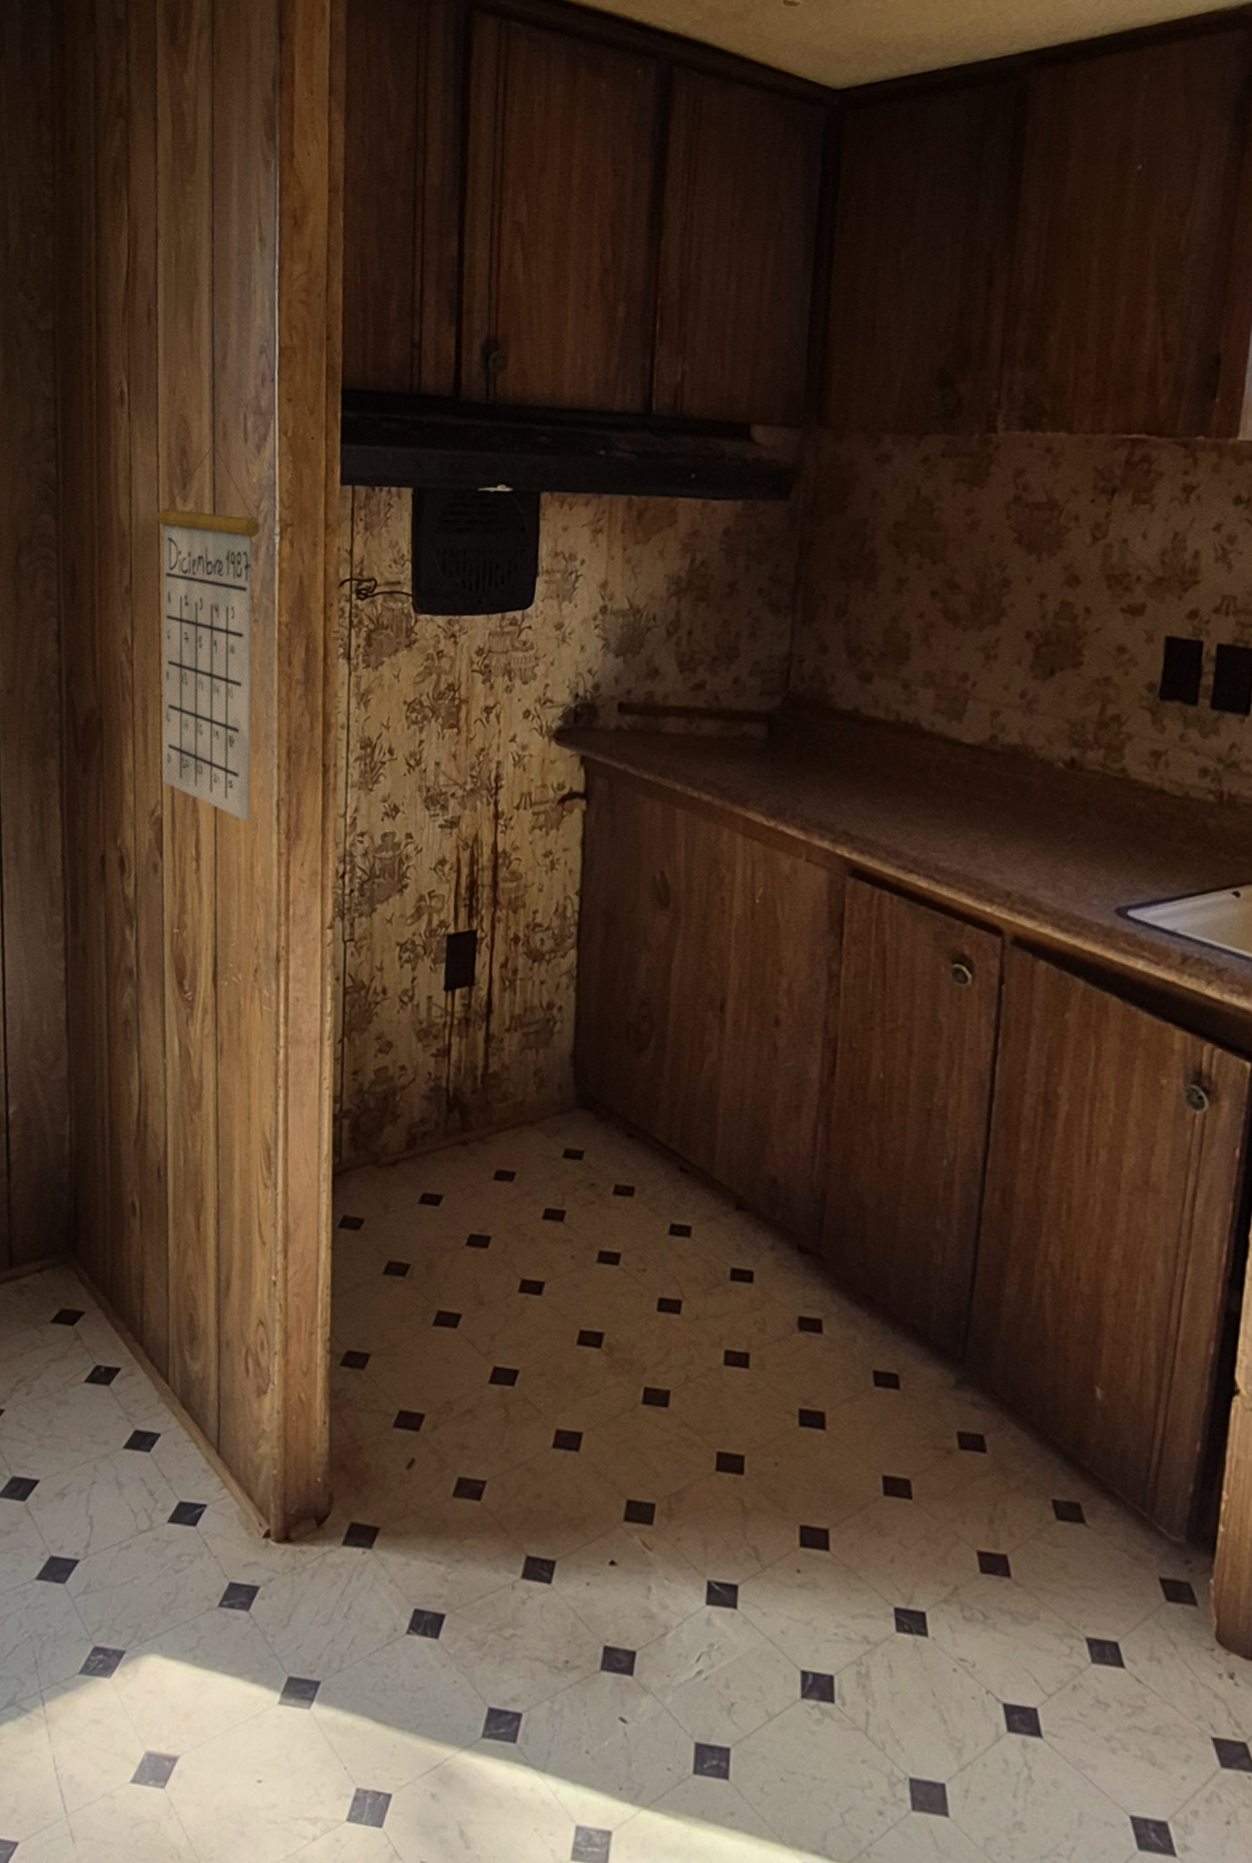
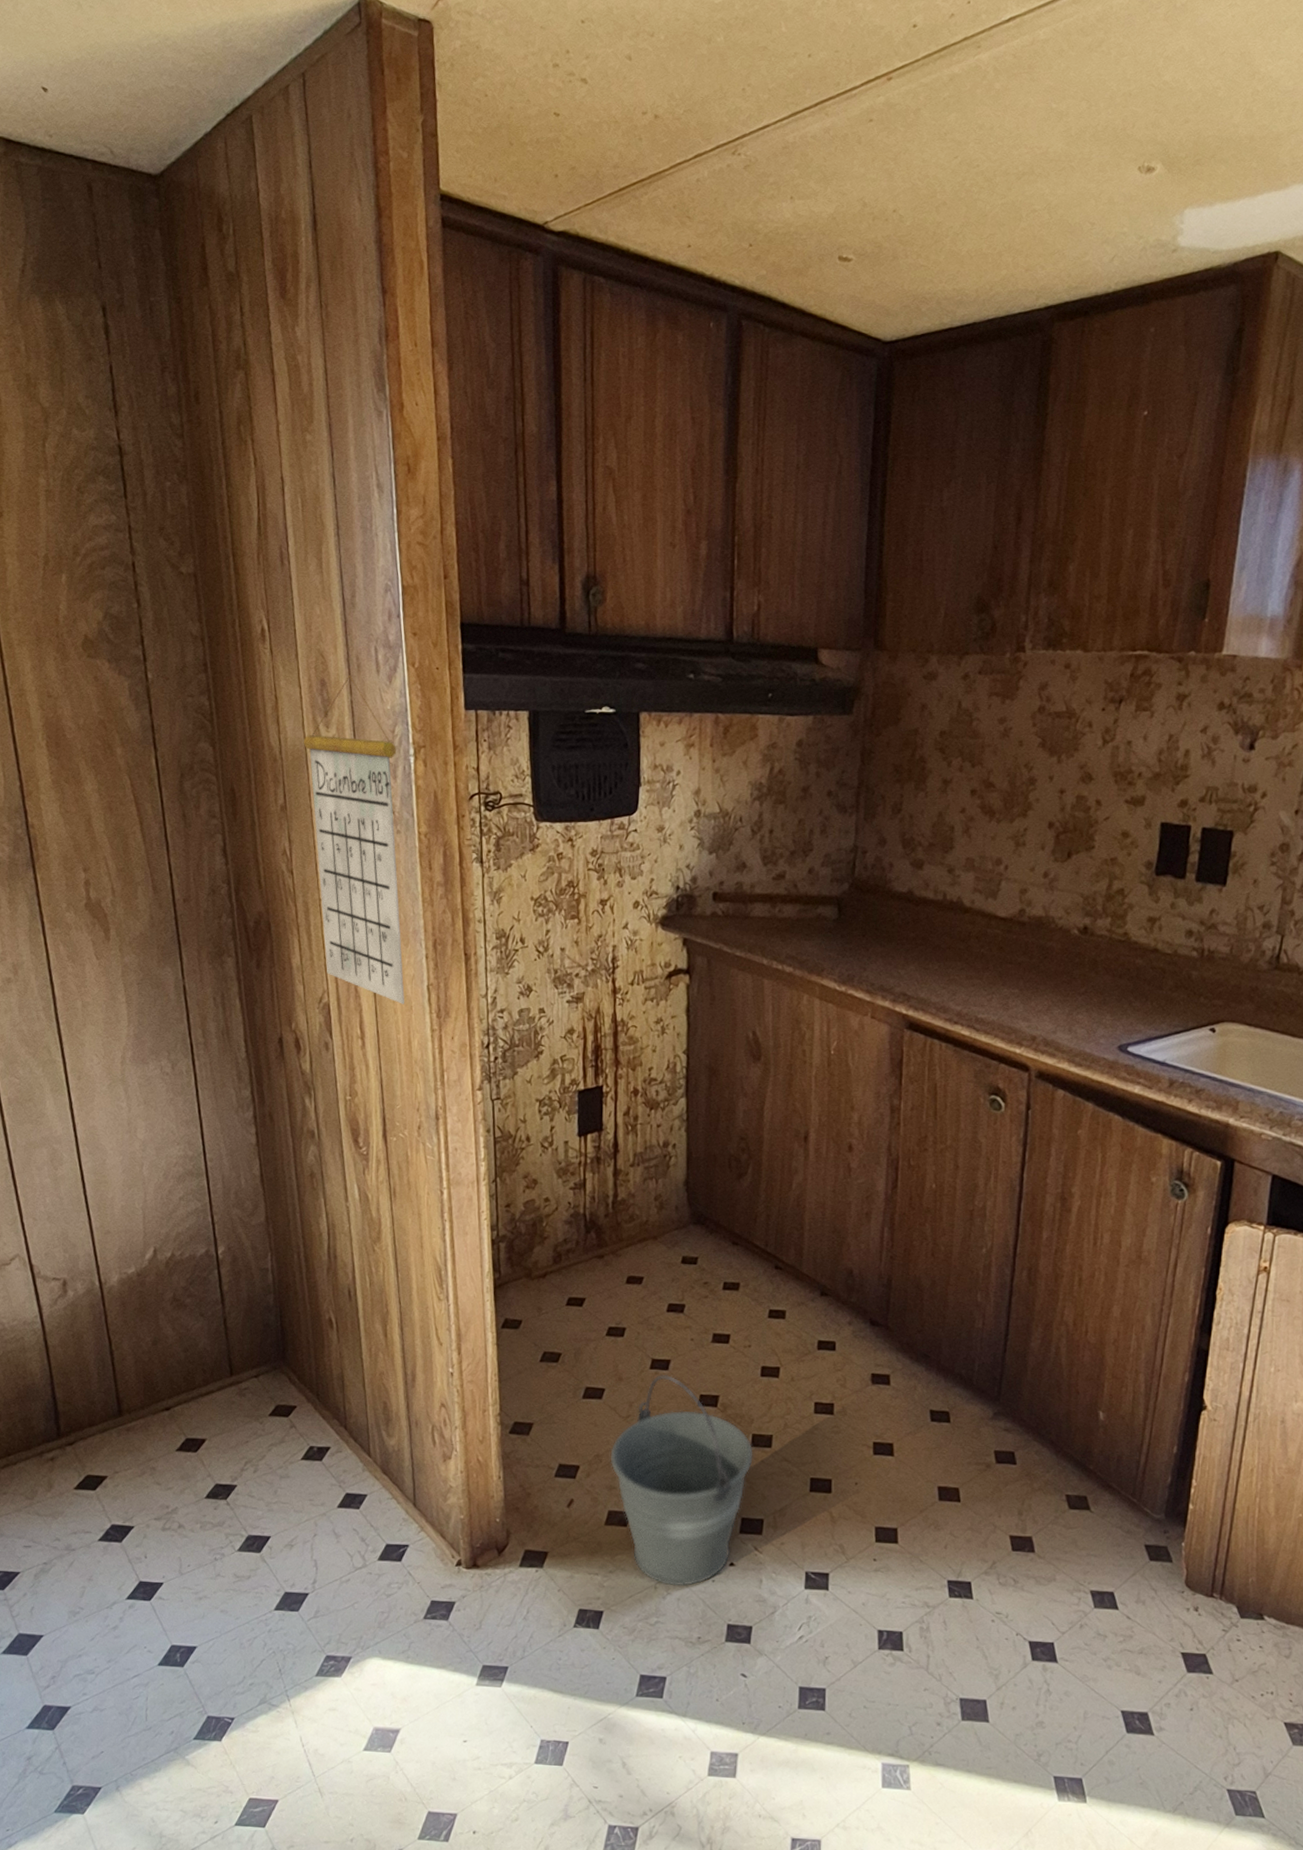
bucket: none [463,1299,645,1589] -> present [610,1374,754,1586]

